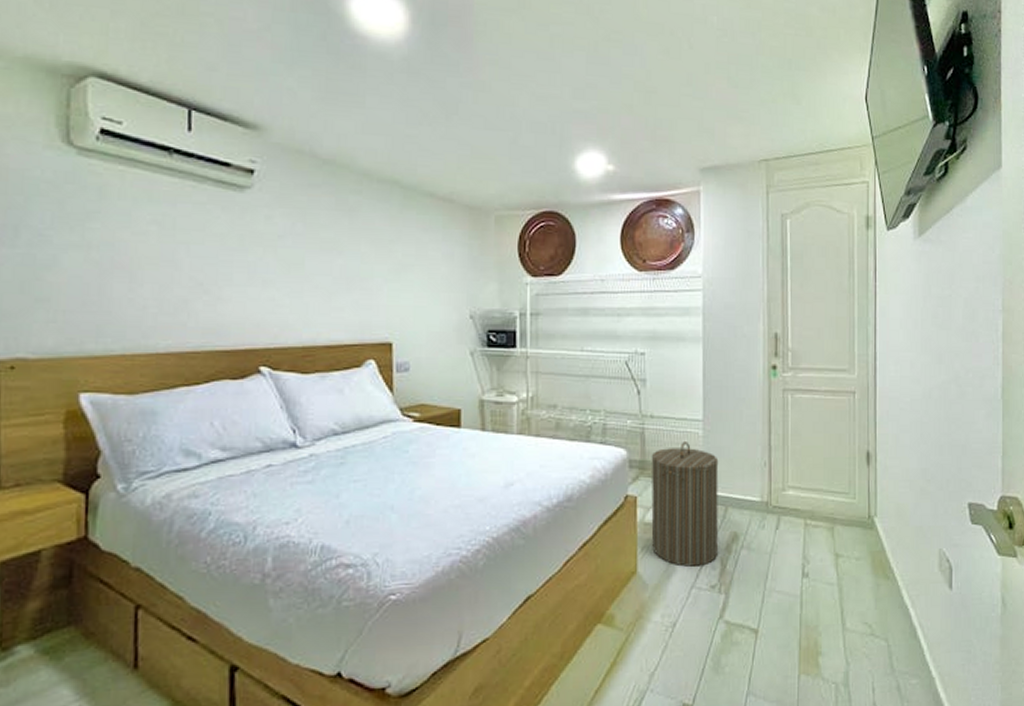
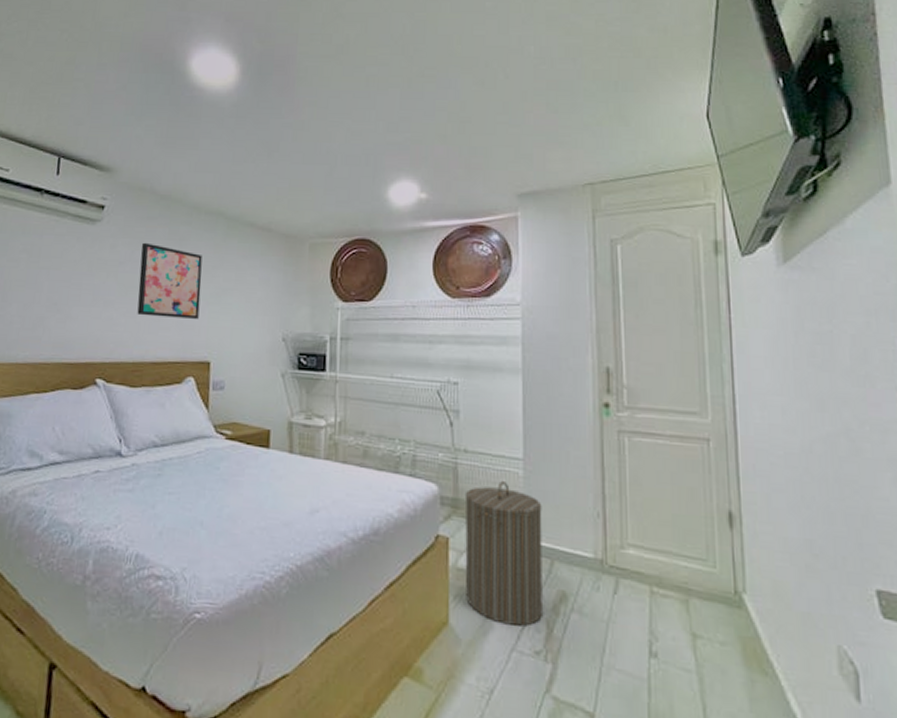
wall art: none [303,213,378,298] -> present [137,242,203,319]

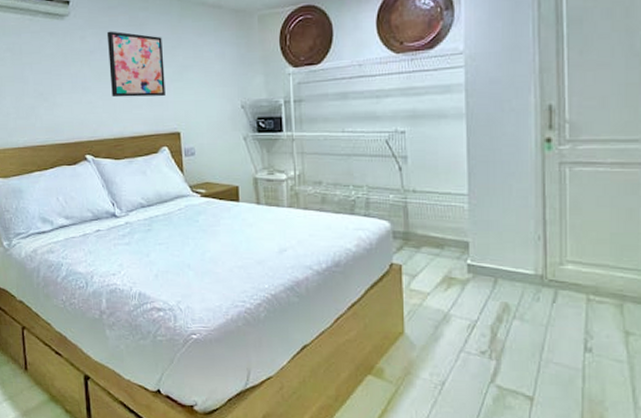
laundry hamper: present [464,481,542,626] -> none [414,215,487,332]

